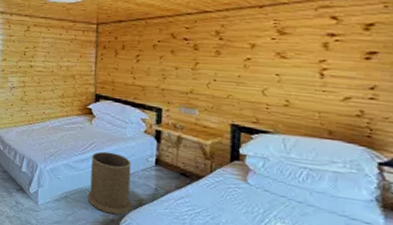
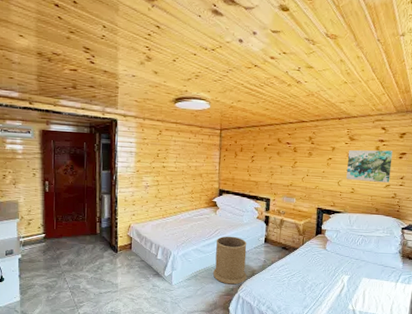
wall art: none [275,47,354,94] -> present [346,149,393,183]

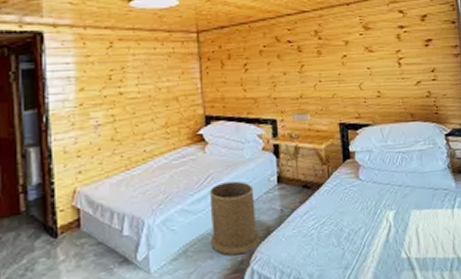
wall art: present [346,149,393,183] -> none [365,38,420,81]

